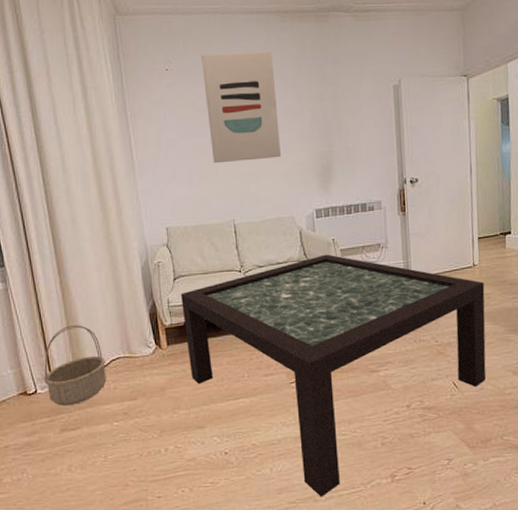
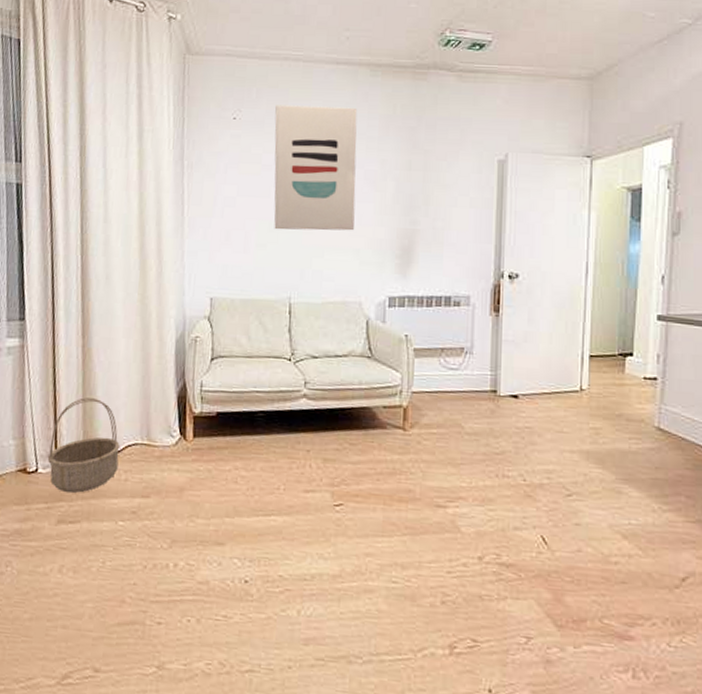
coffee table: present [180,254,486,497] -> none [216,352,593,659]

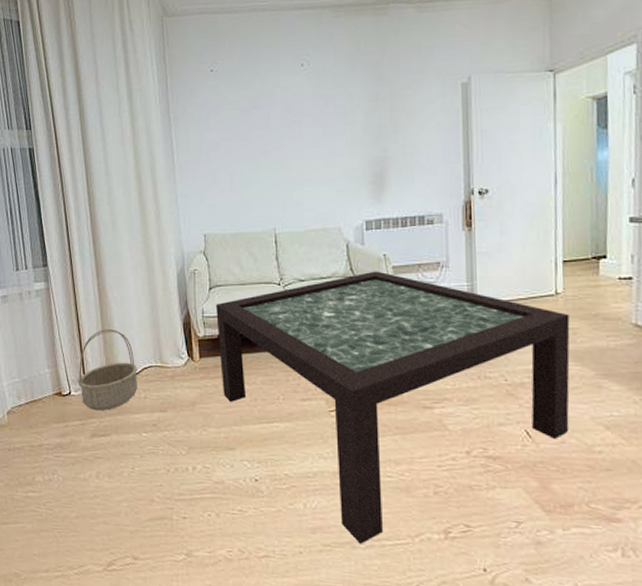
coffee table: none [216,352,593,659] -> present [215,271,570,544]
wall art: present [274,105,358,231] -> none [248,48,328,168]

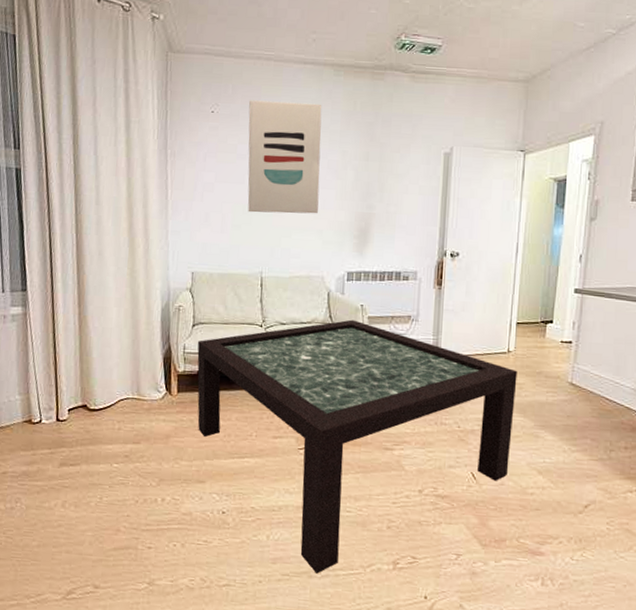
basket: present [78,329,137,411] -> none [49,359,114,441]
wall art: none [248,48,328,168] -> present [247,100,322,214]

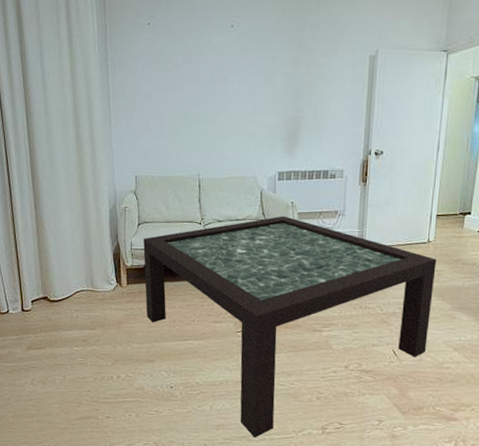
wall art: present [247,100,322,214] -> none [182,11,253,119]

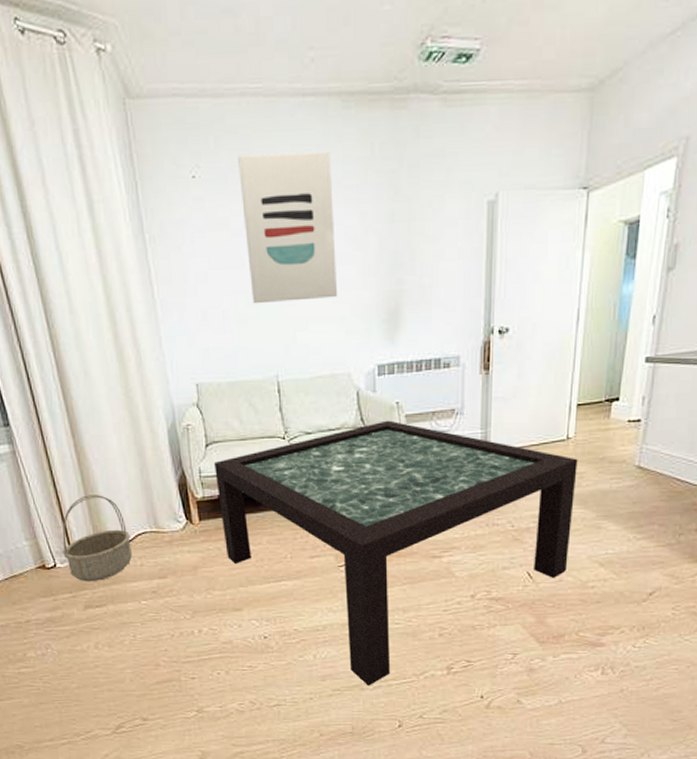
basket: none [15,256,71,328] -> present [62,495,132,582]
wall art: none [182,11,253,119] -> present [238,151,337,304]

